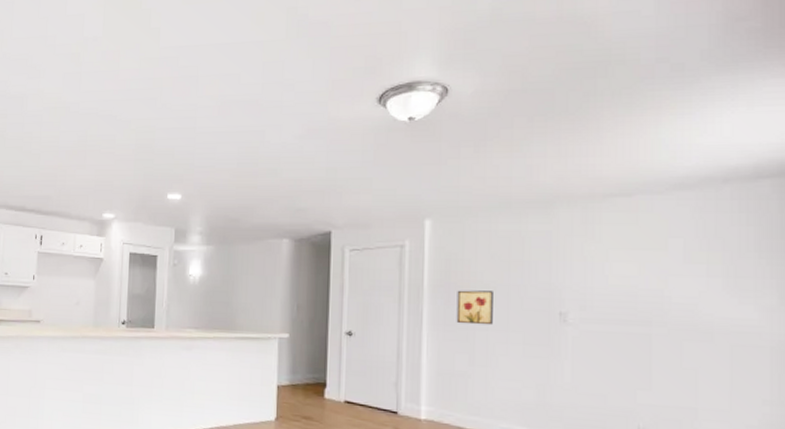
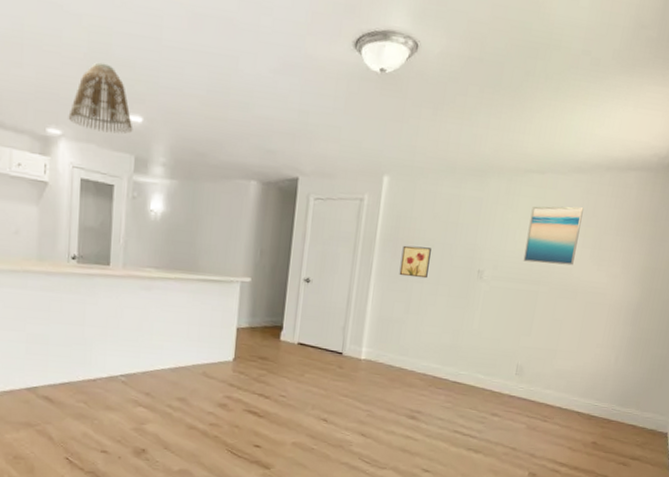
lamp shade: none [120,155,173,211] -> present [68,62,133,134]
wall art: none [621,229,699,300] -> present [523,206,584,266]

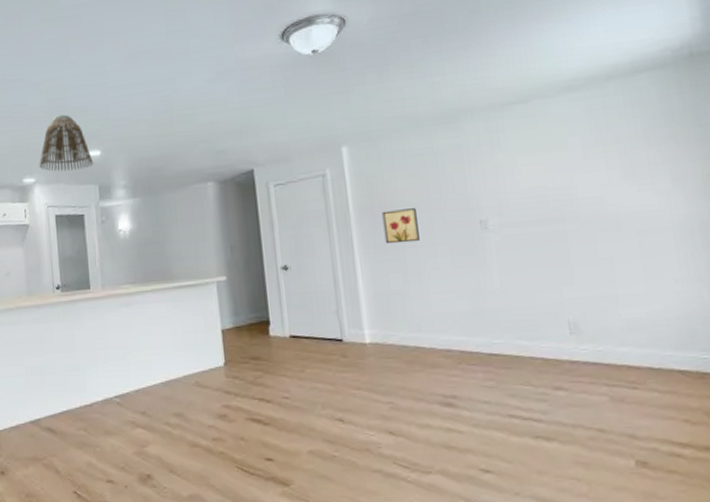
wall art: present [523,206,584,266] -> none [525,126,602,200]

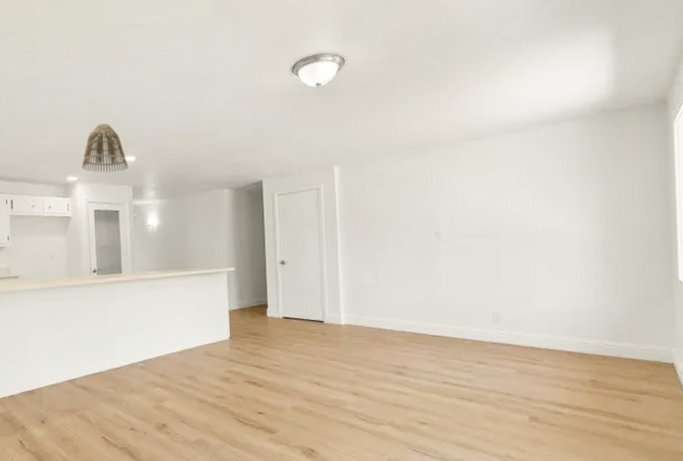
wall art: present [382,208,420,244] -> none [362,219,389,247]

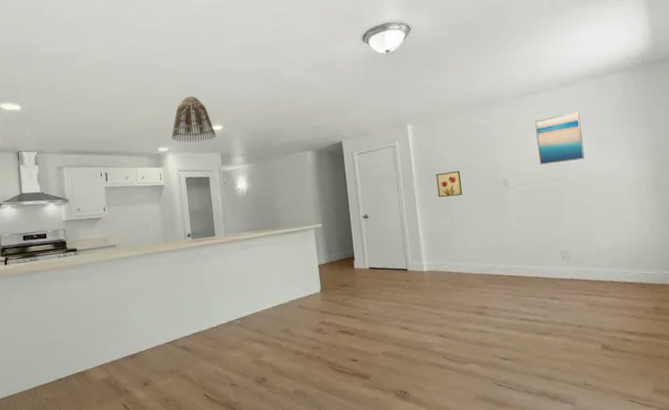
wall art: none [362,219,389,247] -> present [436,171,462,198]
wall art: none [475,162,528,218] -> present [534,112,585,165]

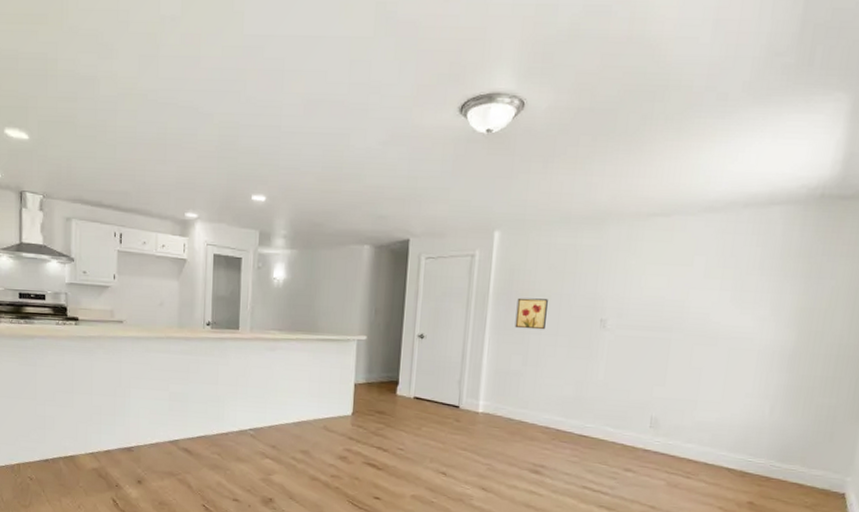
lamp shade: present [171,96,217,143] -> none [203,152,258,213]
wall art: present [534,112,585,165] -> none [651,248,719,310]

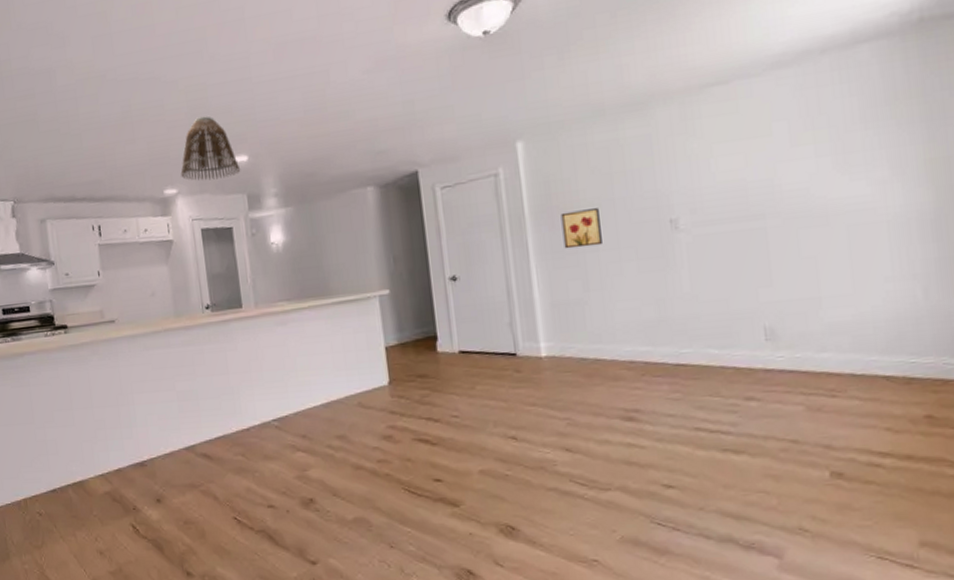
lamp shade: none [203,152,258,213] -> present [180,116,241,181]

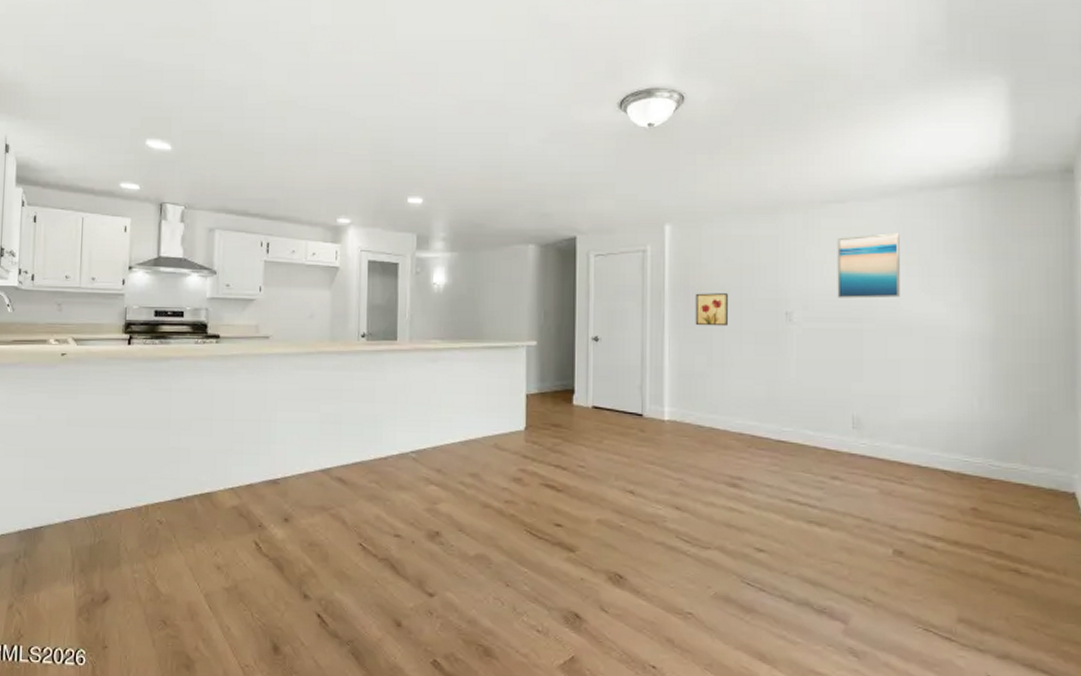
lamp shade: present [180,116,241,181] -> none [356,156,414,216]
wall art: none [724,108,810,195] -> present [837,233,900,299]

